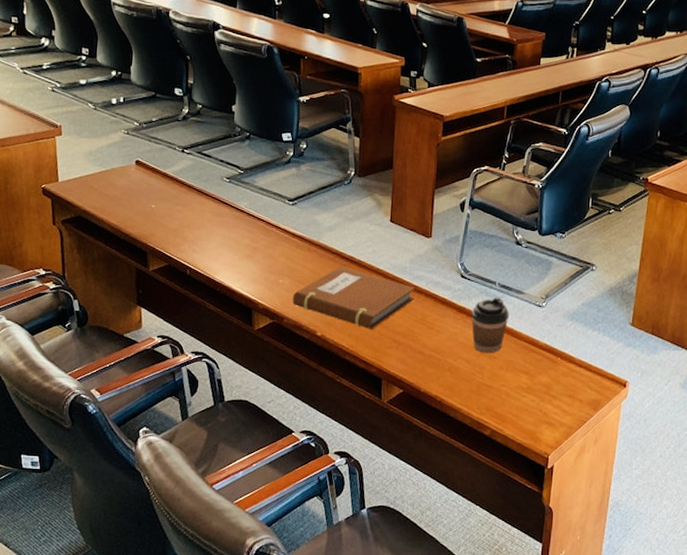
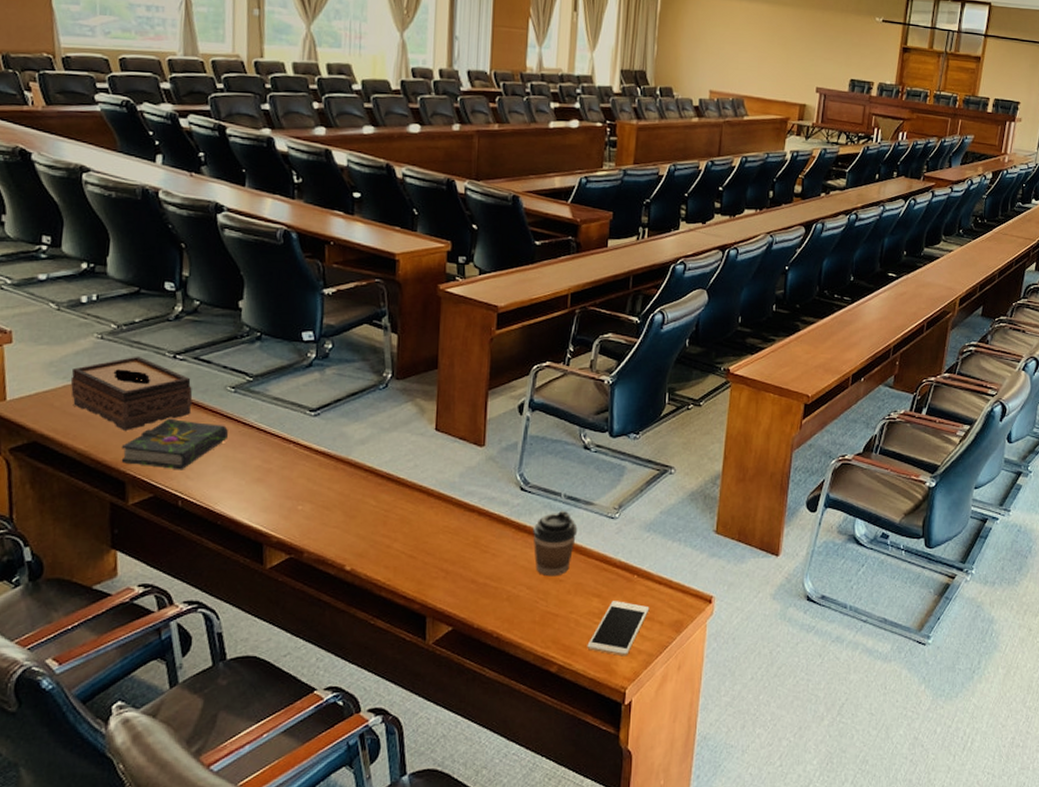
tissue box: none [105,149,197,210] -> present [70,356,193,430]
book: none [143,202,225,245] -> present [121,419,229,470]
notebook: present [292,265,416,329] -> none [314,485,467,558]
cell phone: none [516,378,571,427] -> present [587,601,650,657]

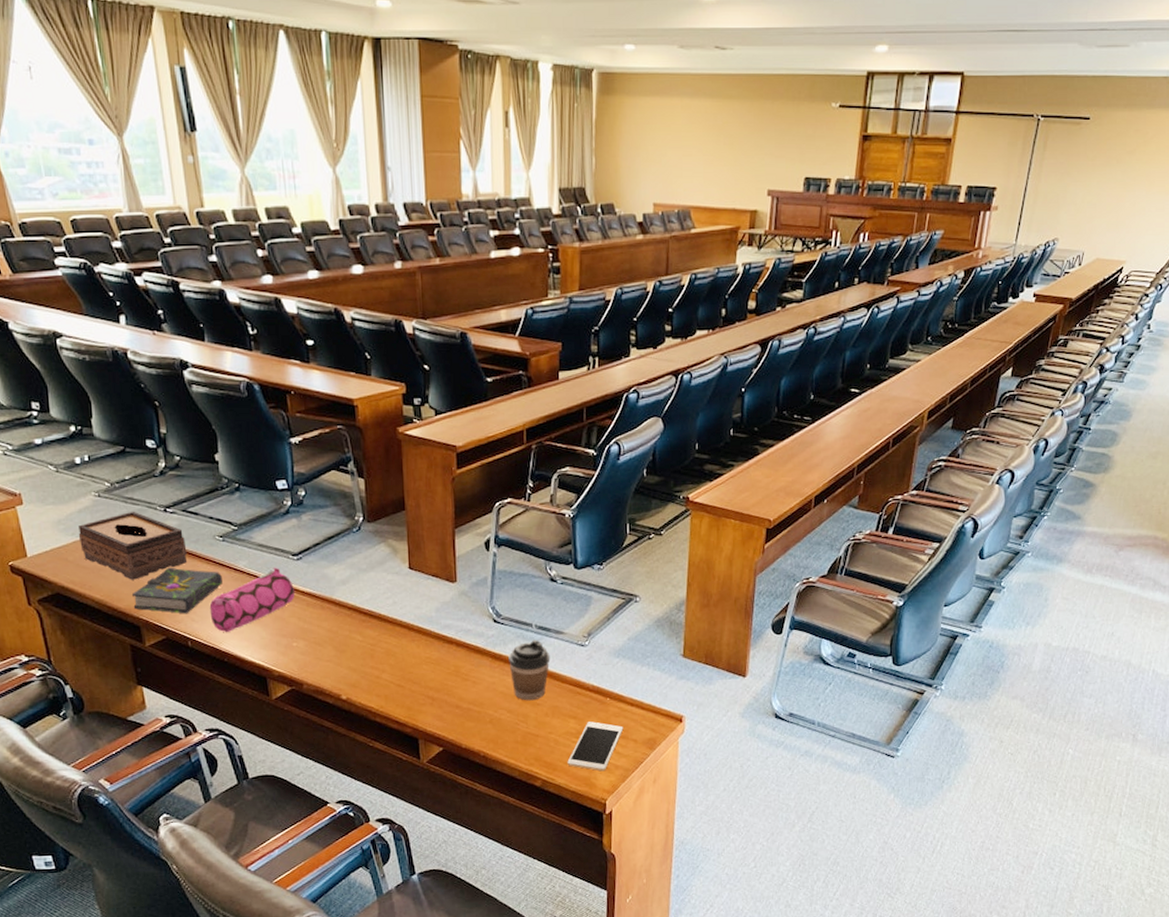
pencil case: none [208,422,308,491] -> present [209,567,296,632]

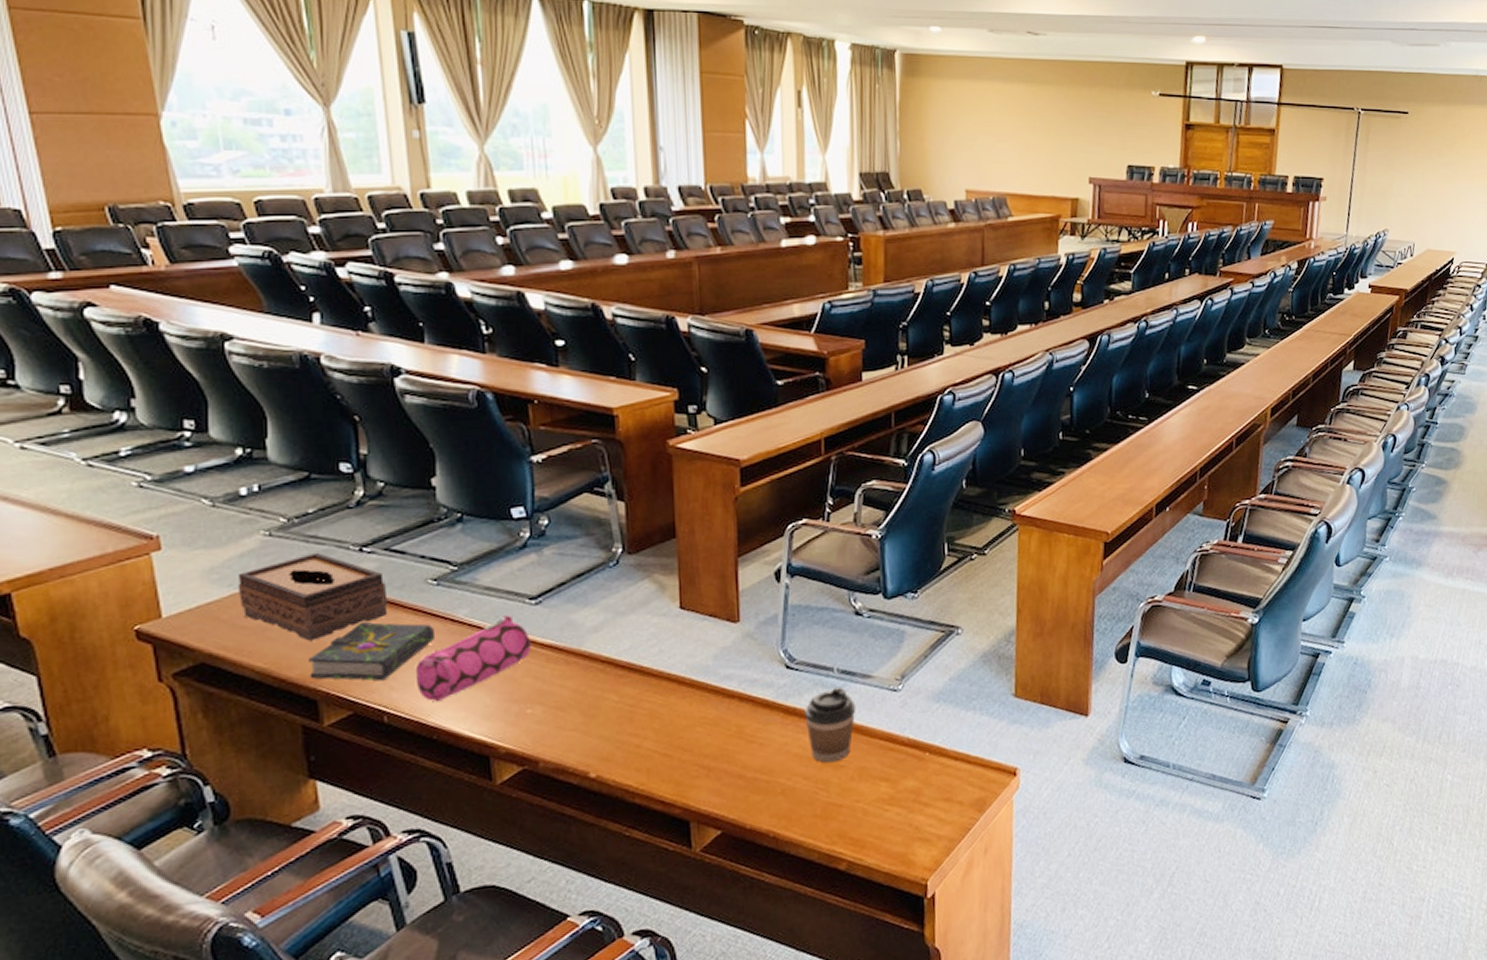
cell phone: present [567,721,624,772] -> none [878,783,947,845]

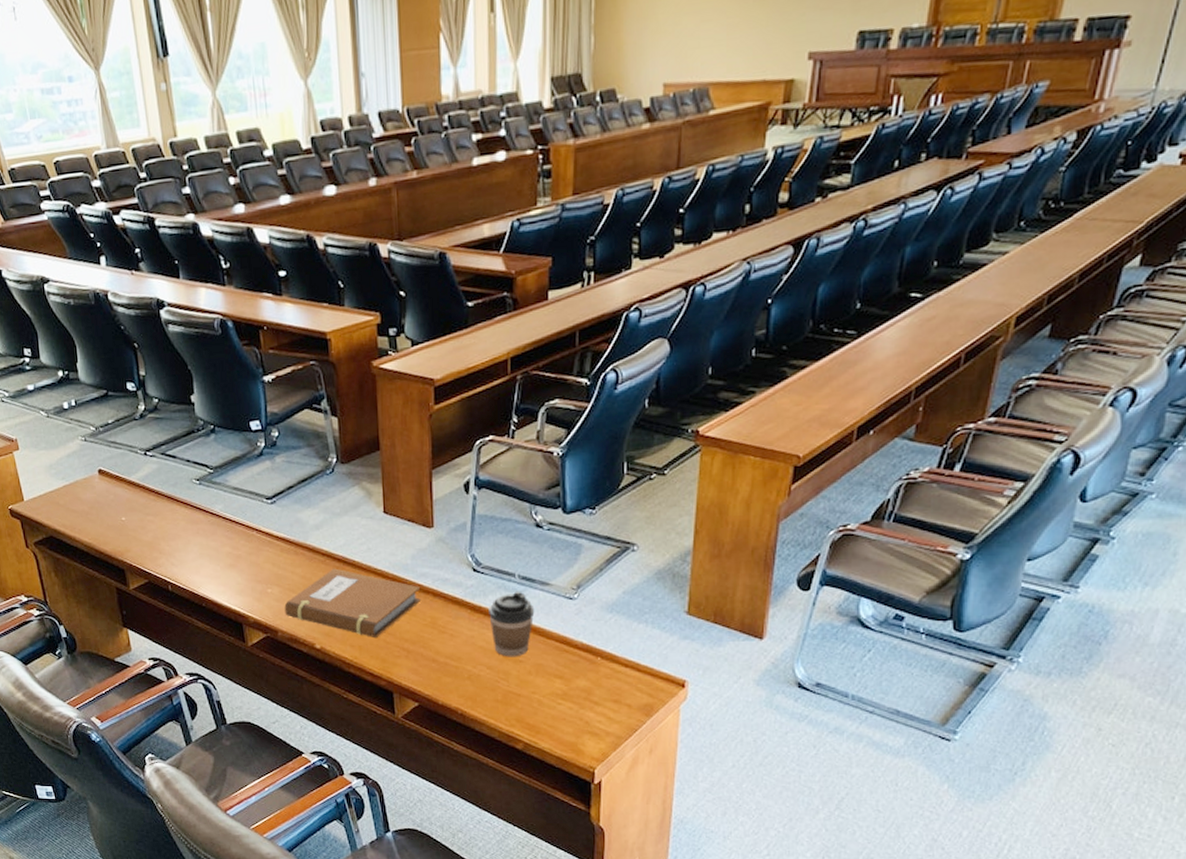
tissue box: present [237,552,388,641] -> none [68,454,167,524]
book: present [309,622,436,681] -> none [117,512,201,558]
pencil case: present [415,614,532,701] -> none [188,511,270,577]
notebook: none [549,677,725,757] -> present [284,568,422,637]

